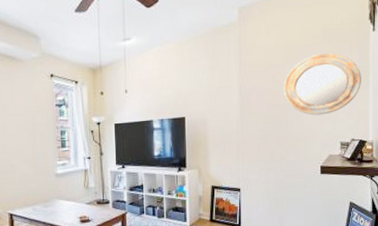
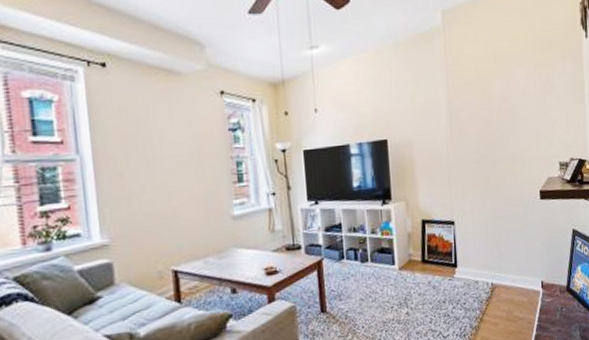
home mirror: present [284,53,361,115] -> none [496,62,577,133]

